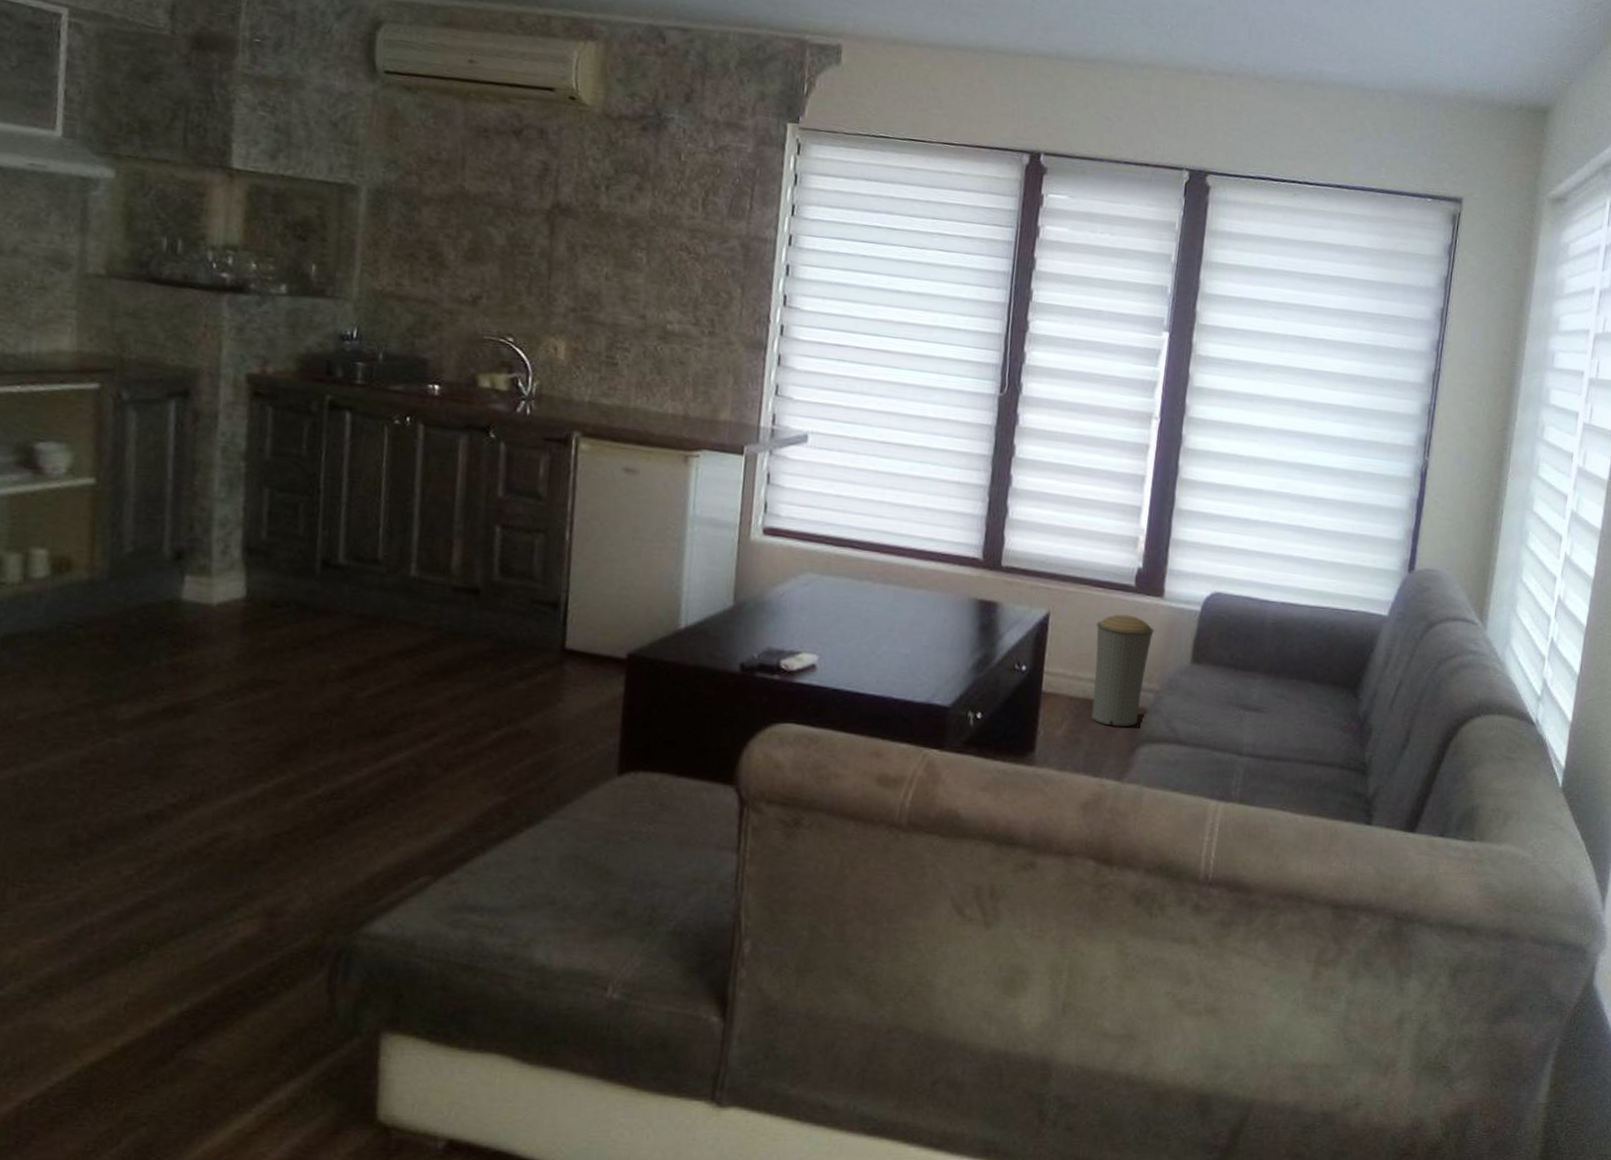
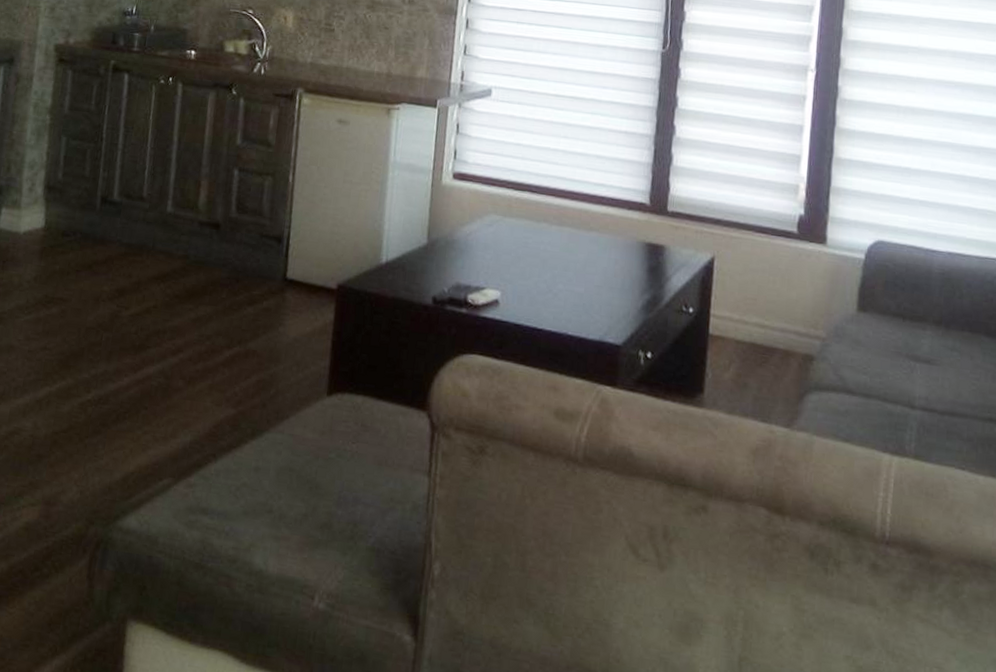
trash can: present [1091,614,1154,727] -> none [758,260,818,373]

